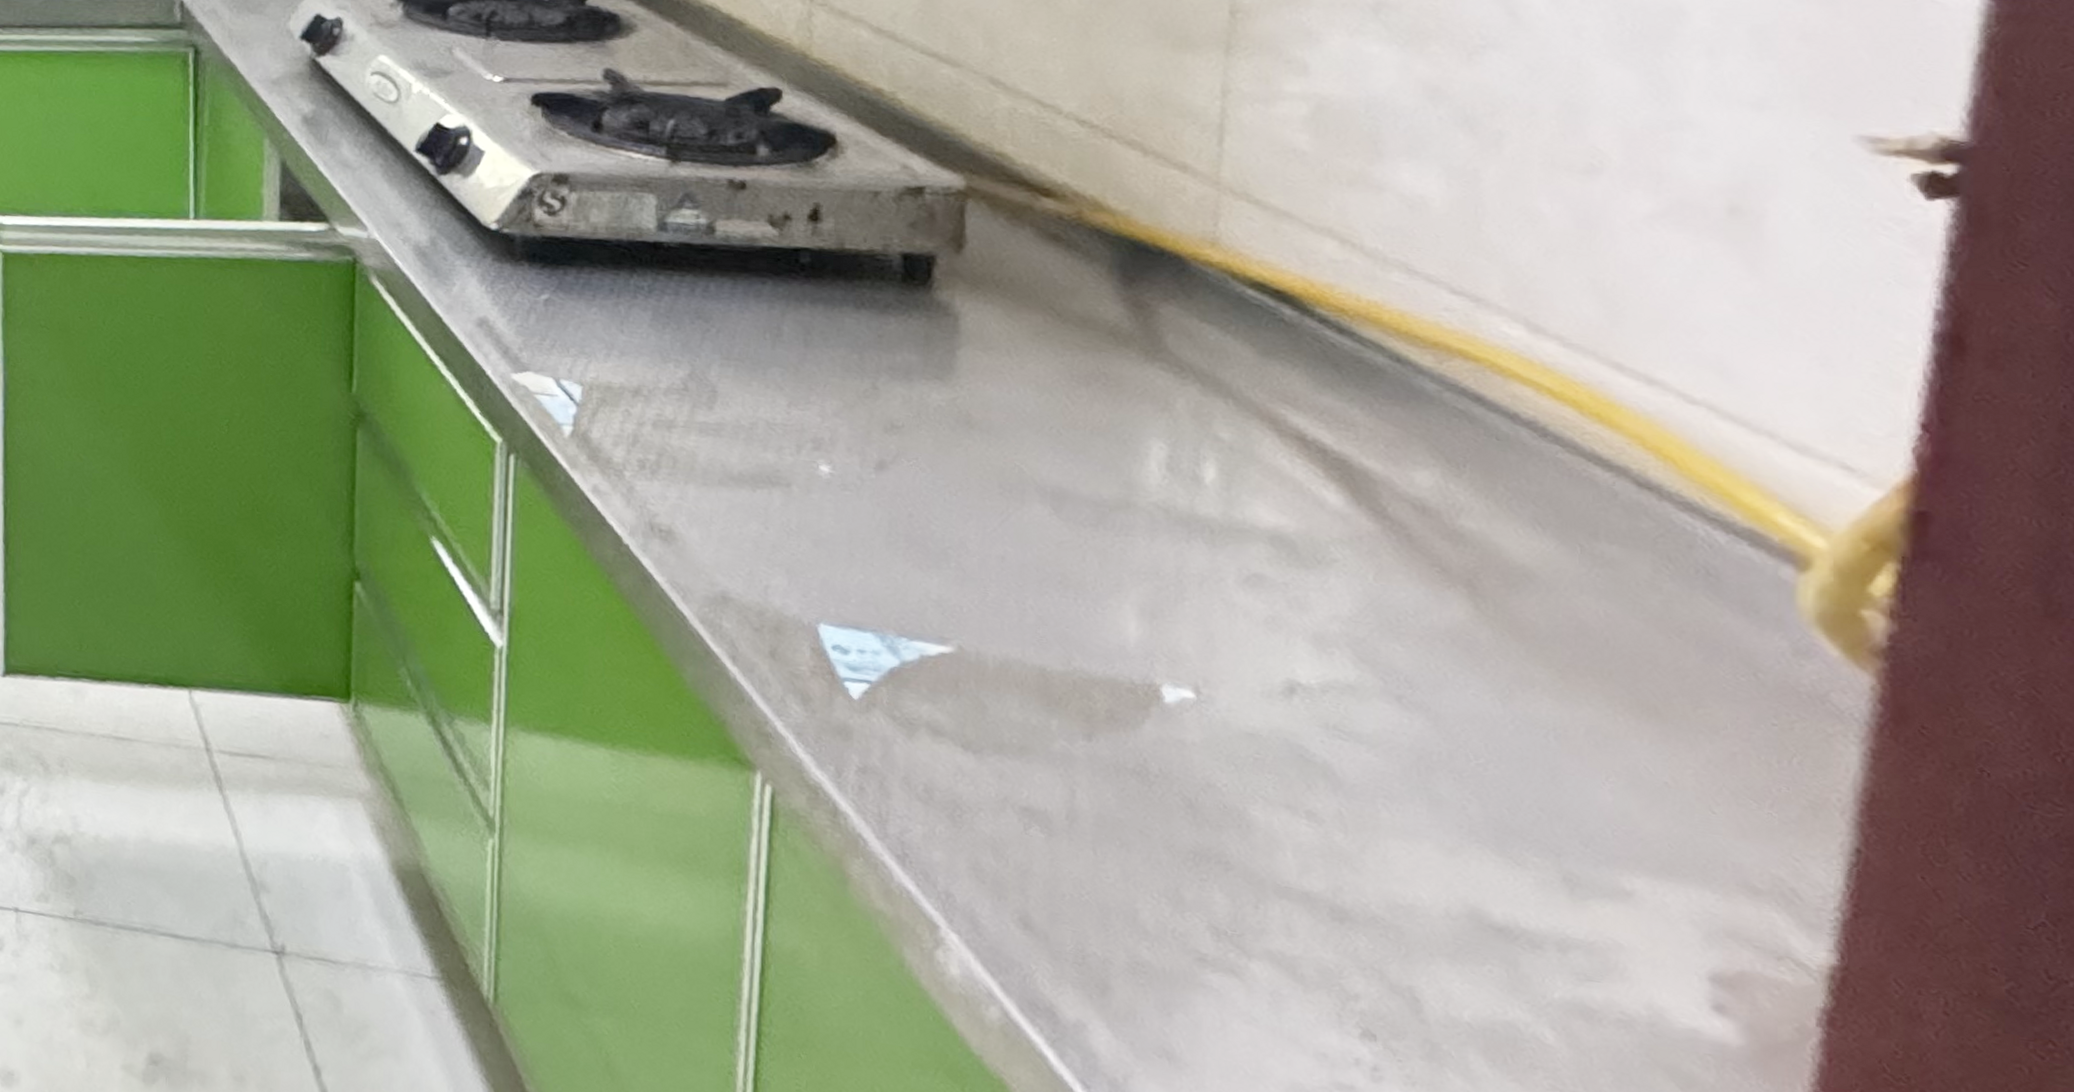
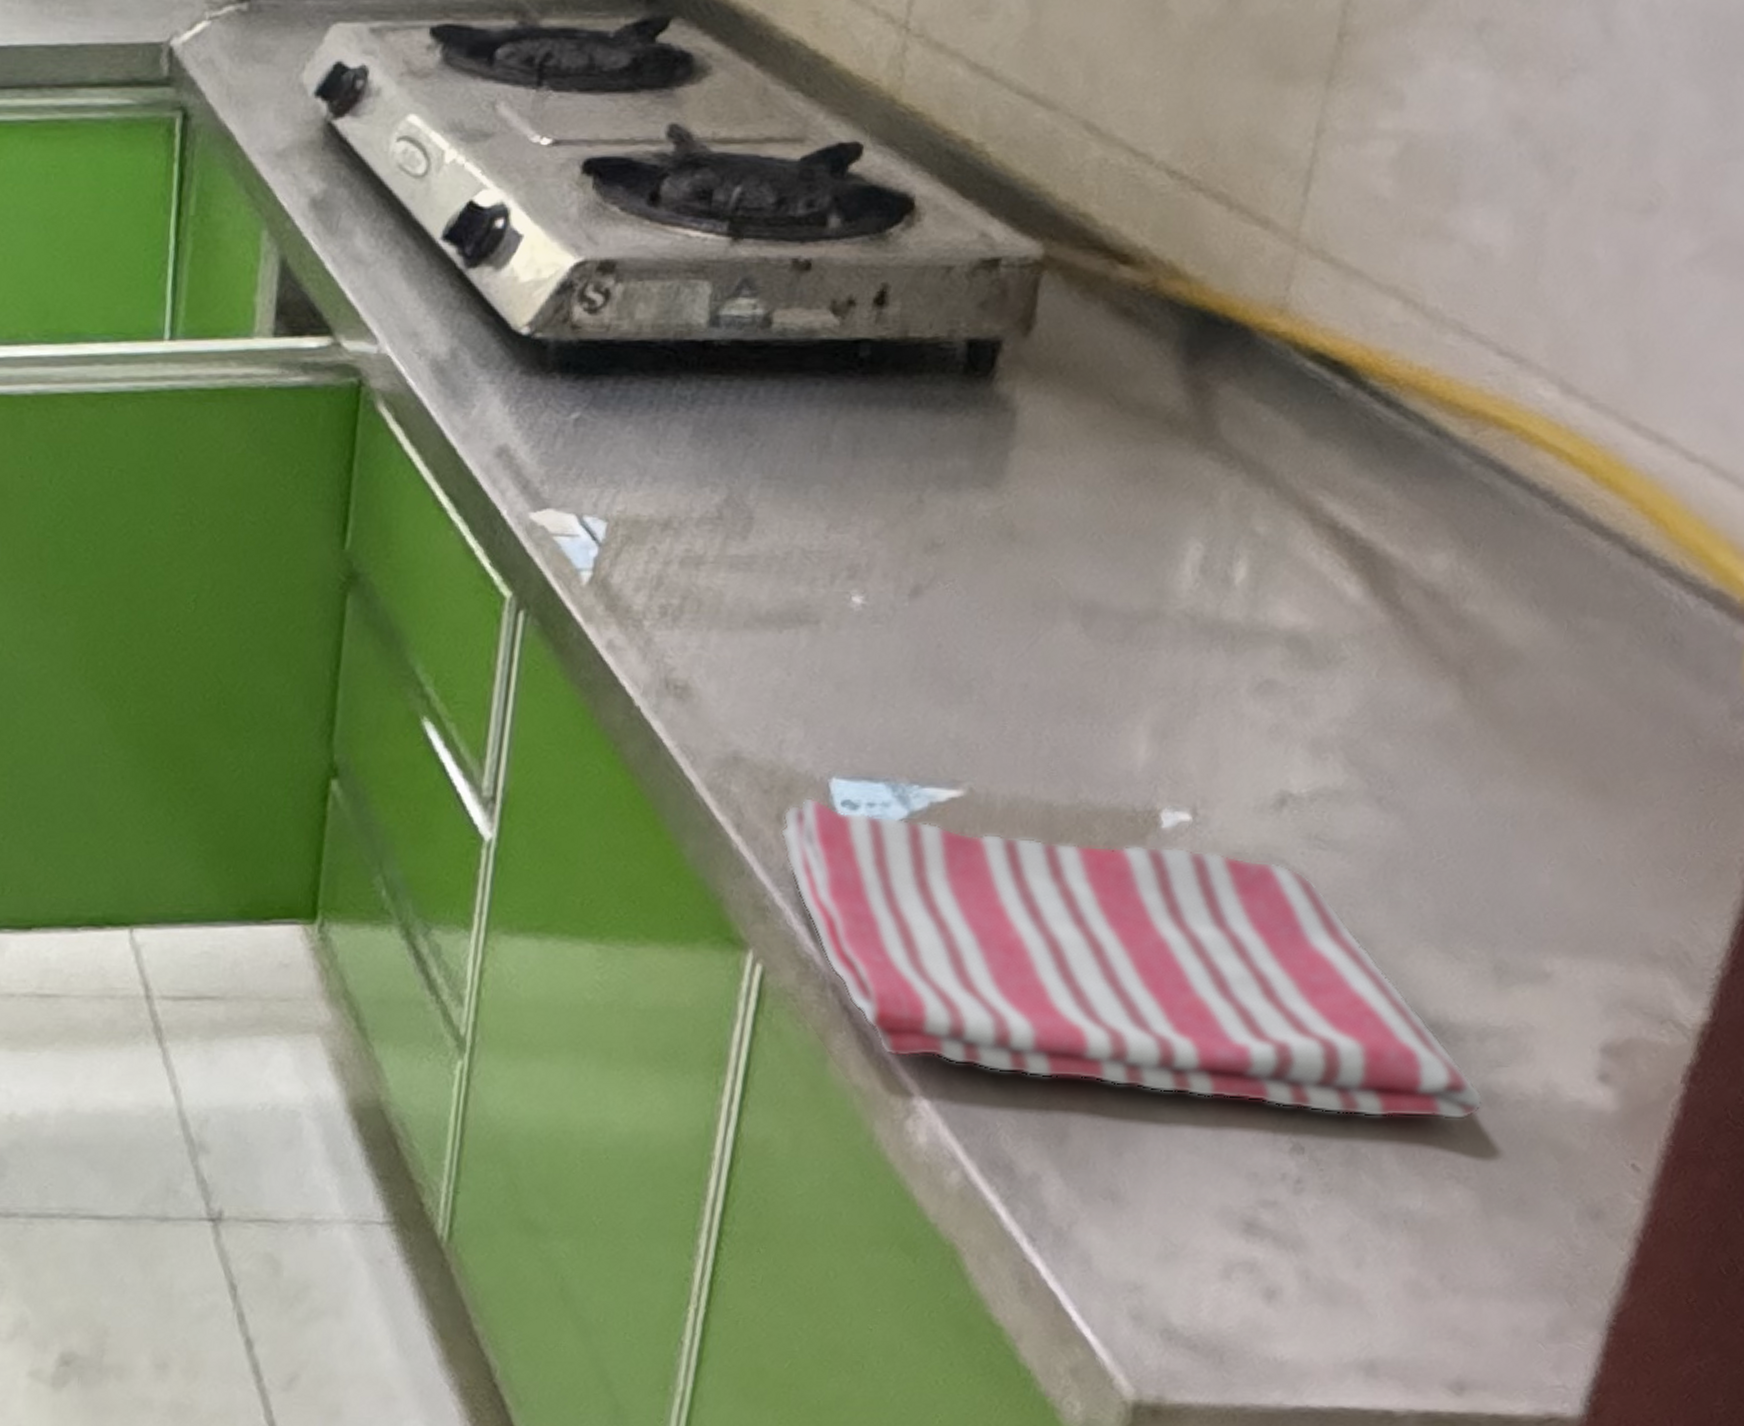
dish towel: none [775,638,1578,1031] -> present [780,797,1484,1120]

